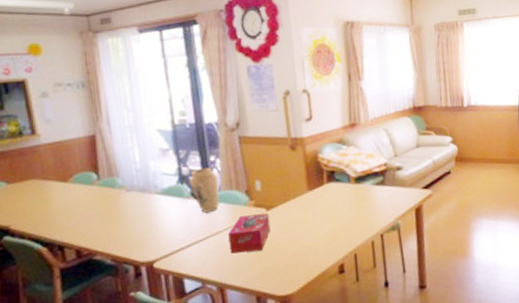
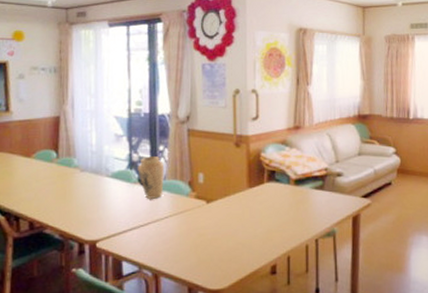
tissue box: present [228,213,271,254] -> none [168,206,209,242]

